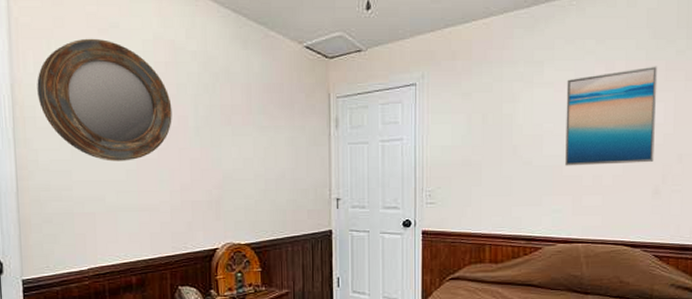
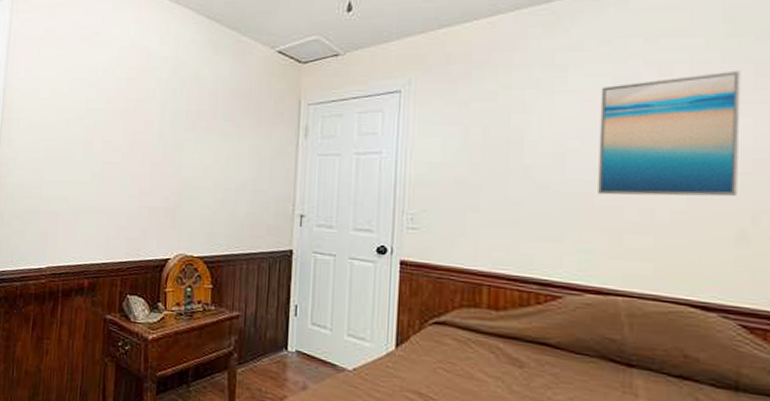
home mirror: present [37,38,172,162] -> none [24,46,140,163]

